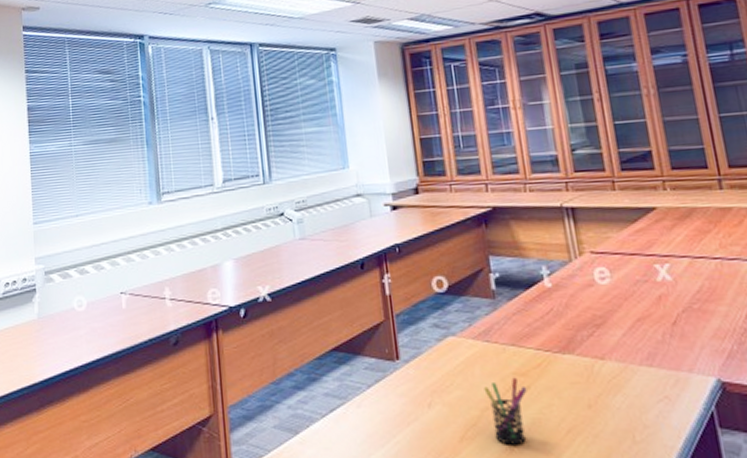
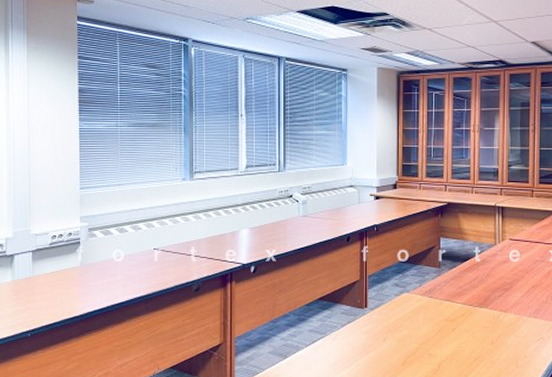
pen holder: present [483,377,527,445] -> none [424,322,453,367]

